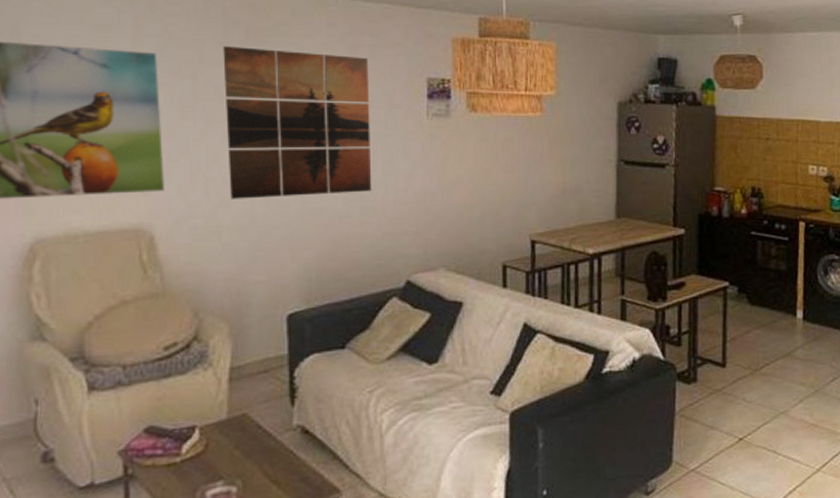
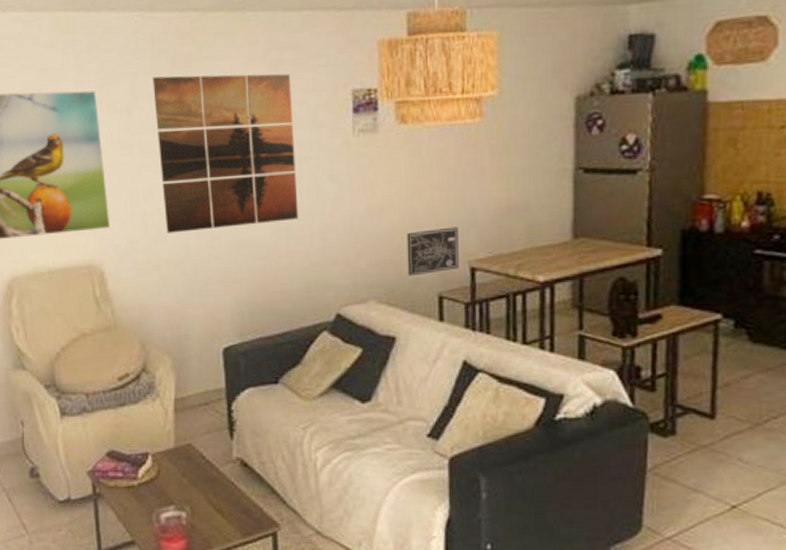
wall art: none [475,204,521,247] -> present [407,226,459,276]

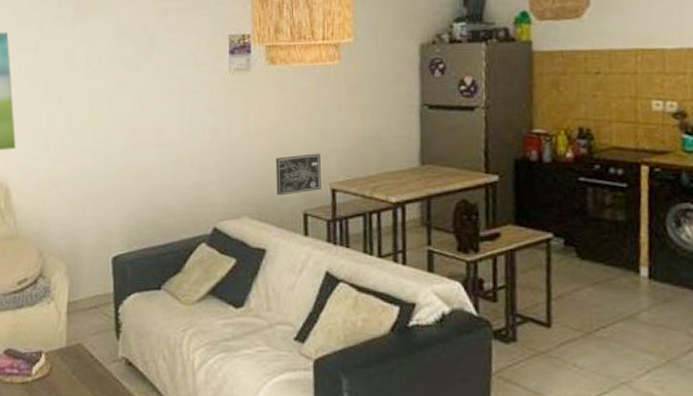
wall art: present [152,73,299,233] -> none [58,20,181,155]

